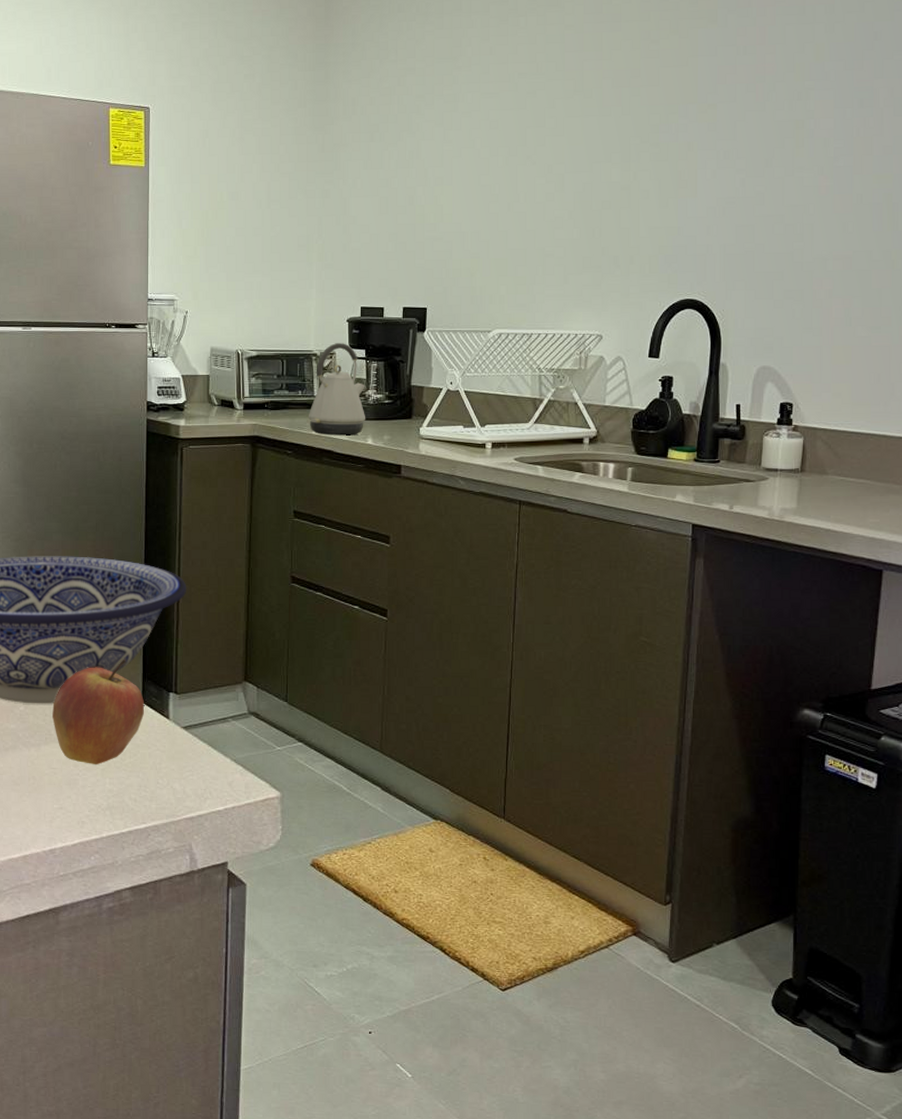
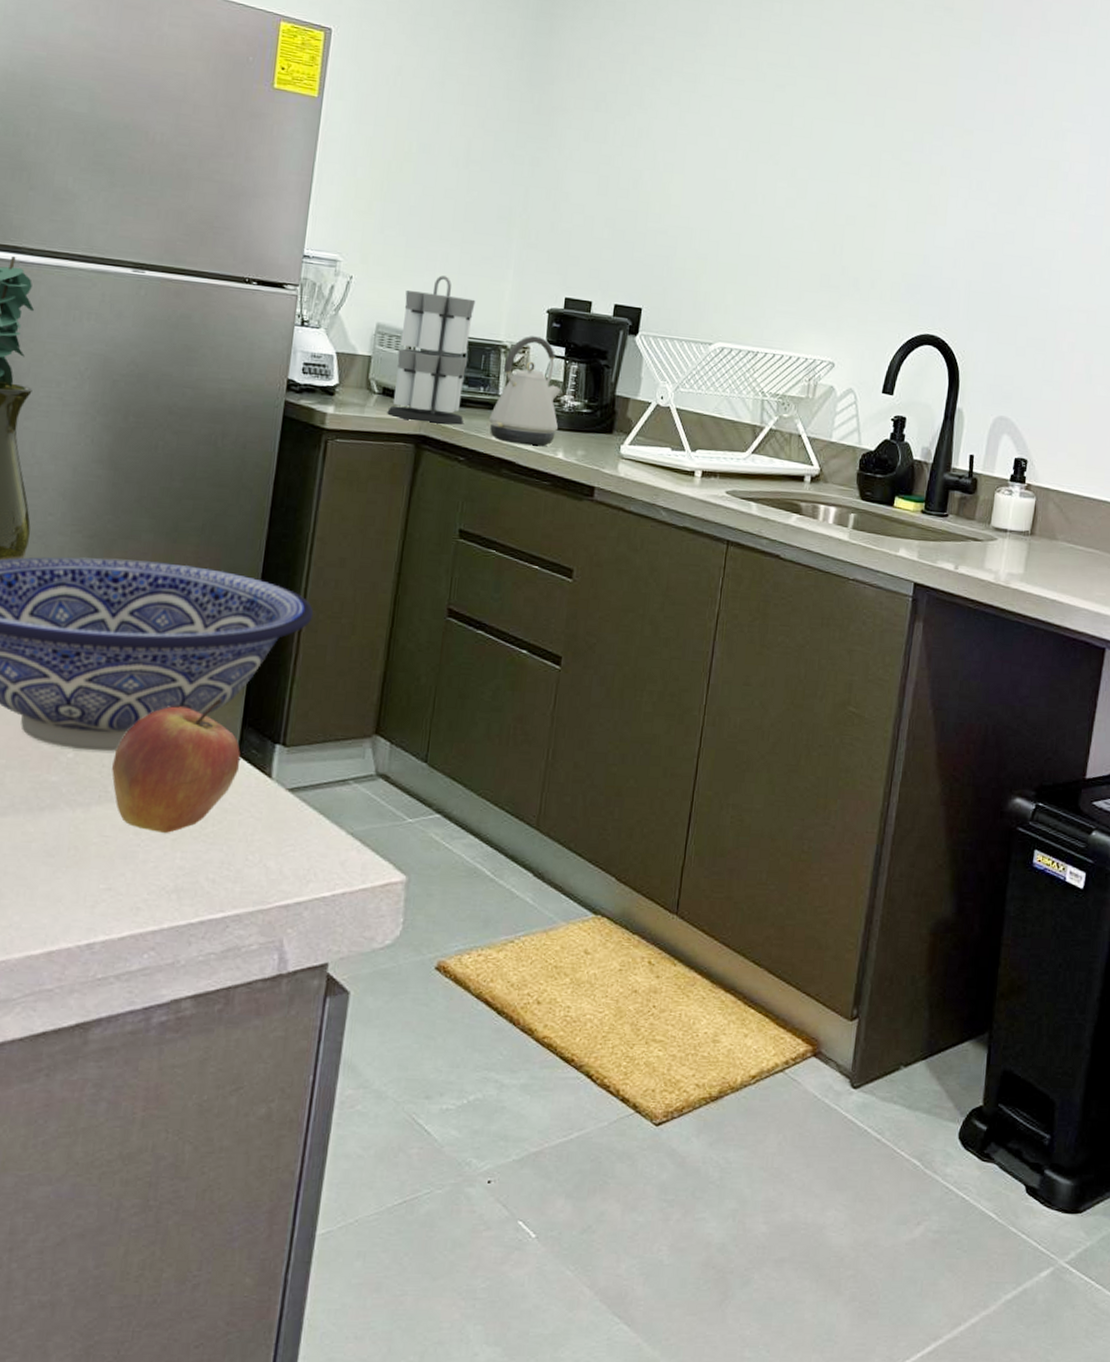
spice rack: none [227,301,288,425] -> present [387,275,476,425]

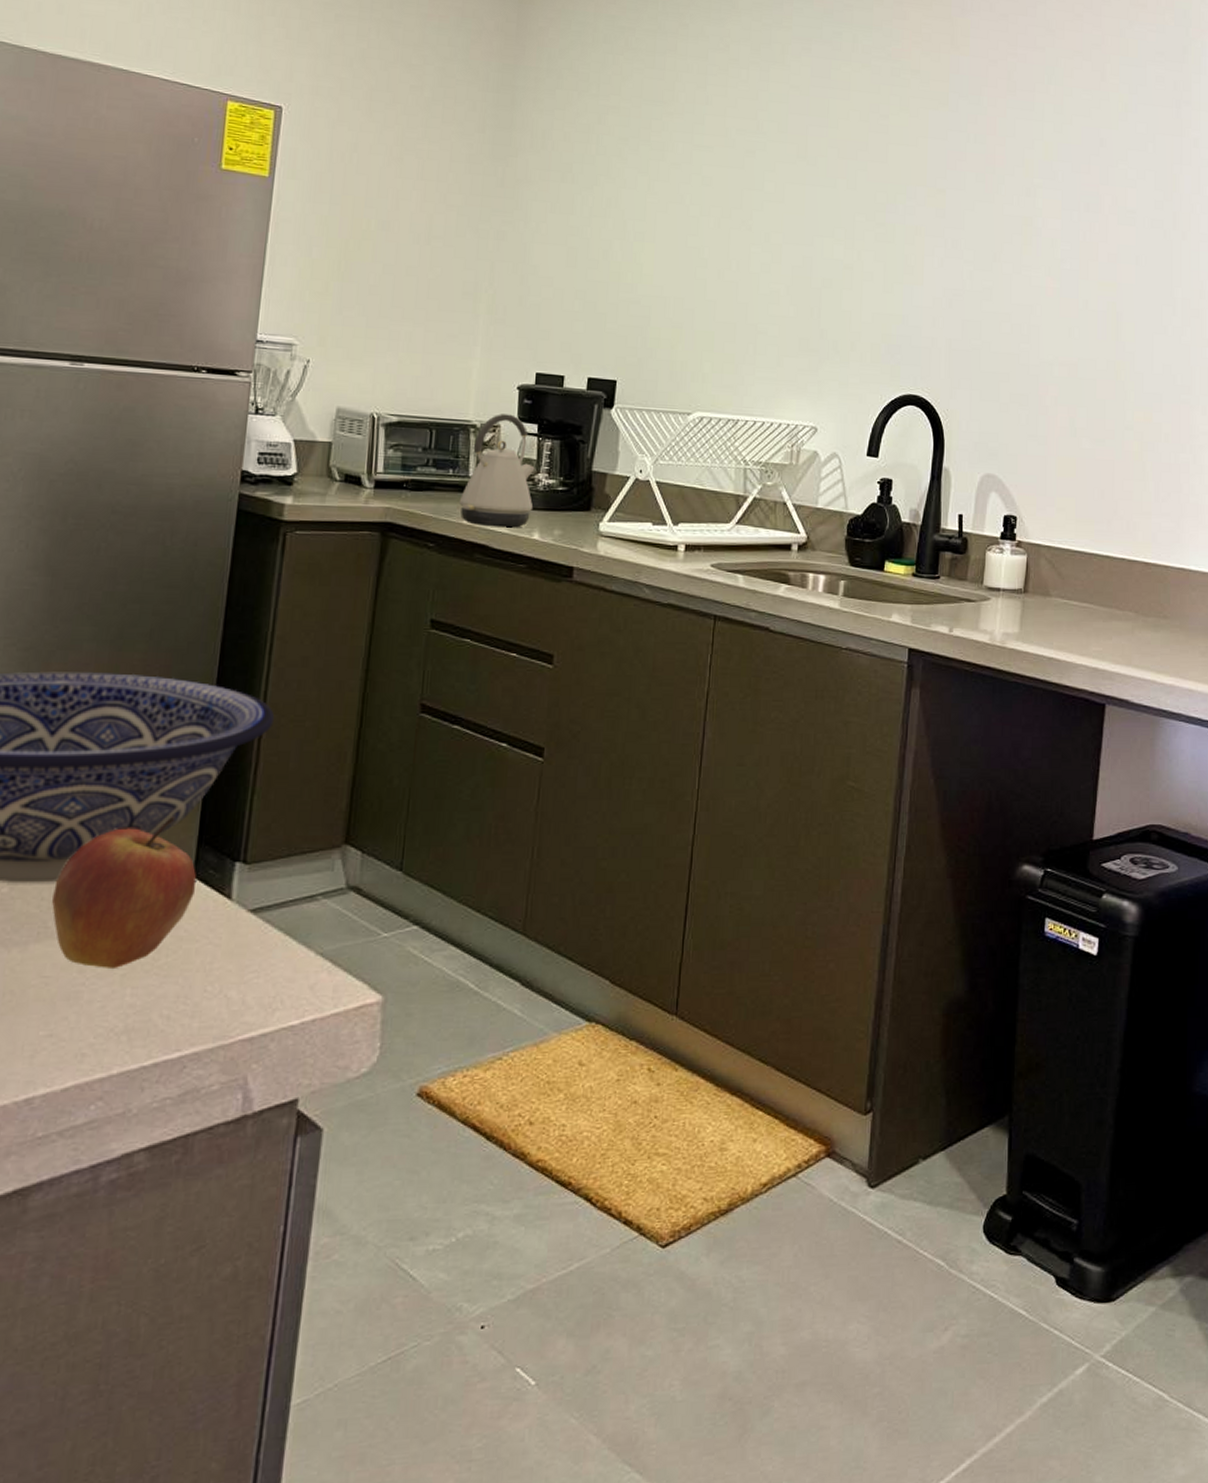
spice rack: present [387,275,476,425] -> none [350,355,442,510]

